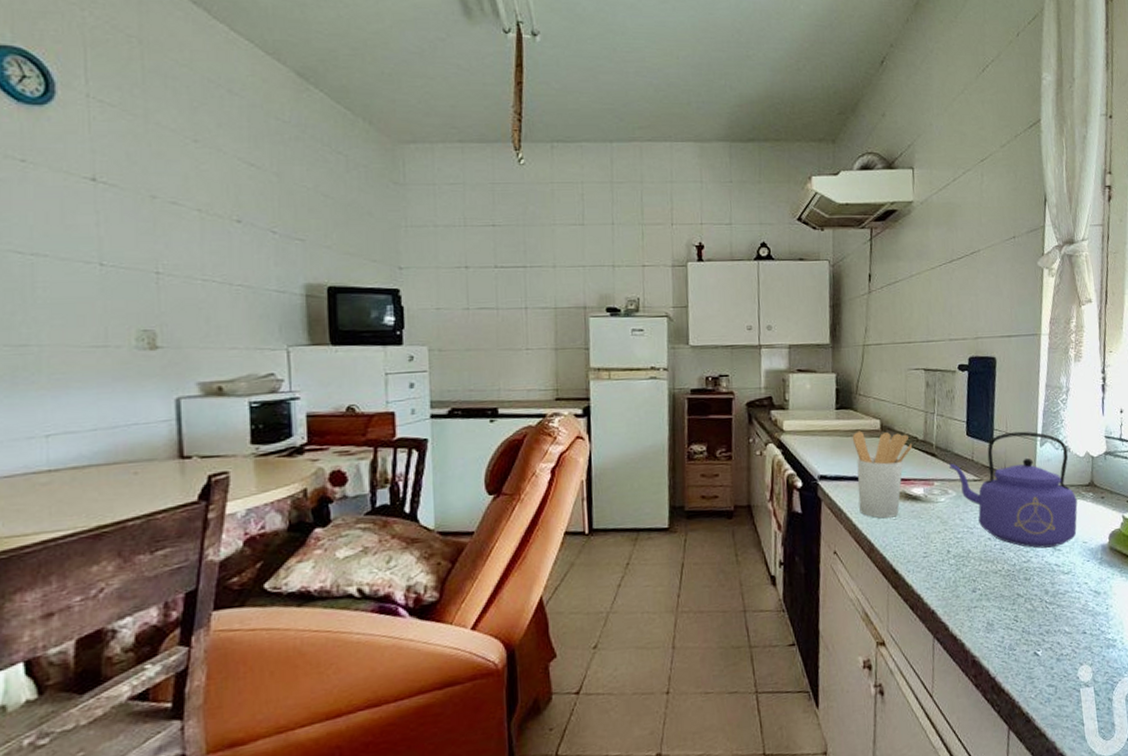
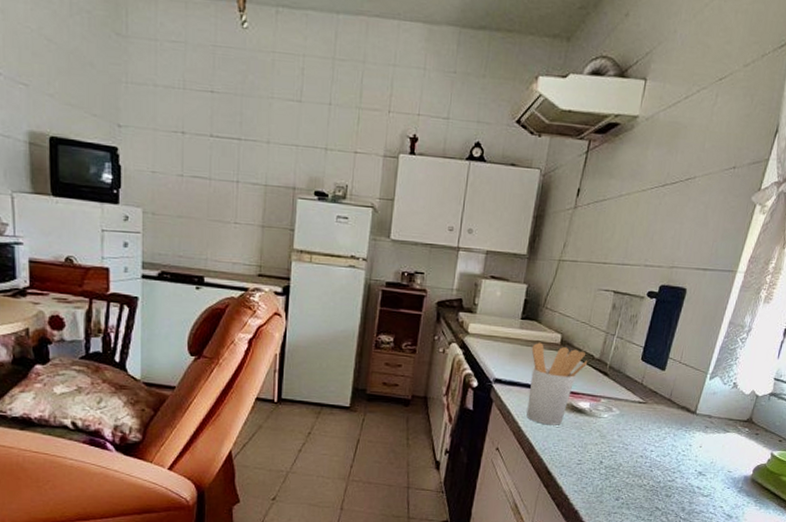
kettle: present [949,431,1078,549] -> none [618,362,736,472]

